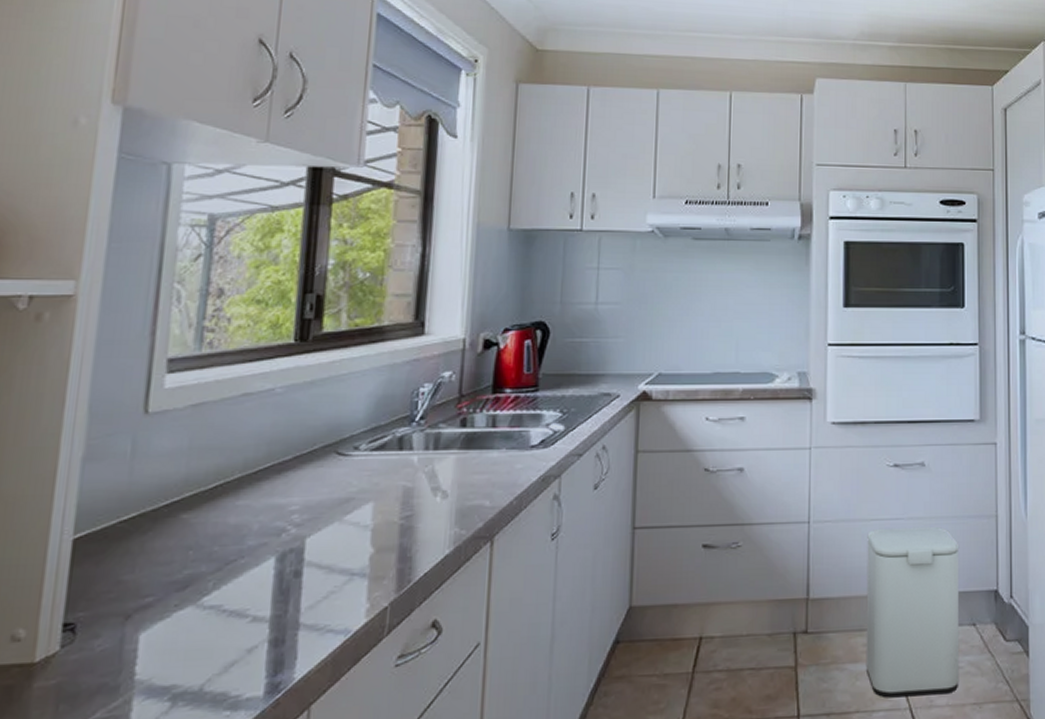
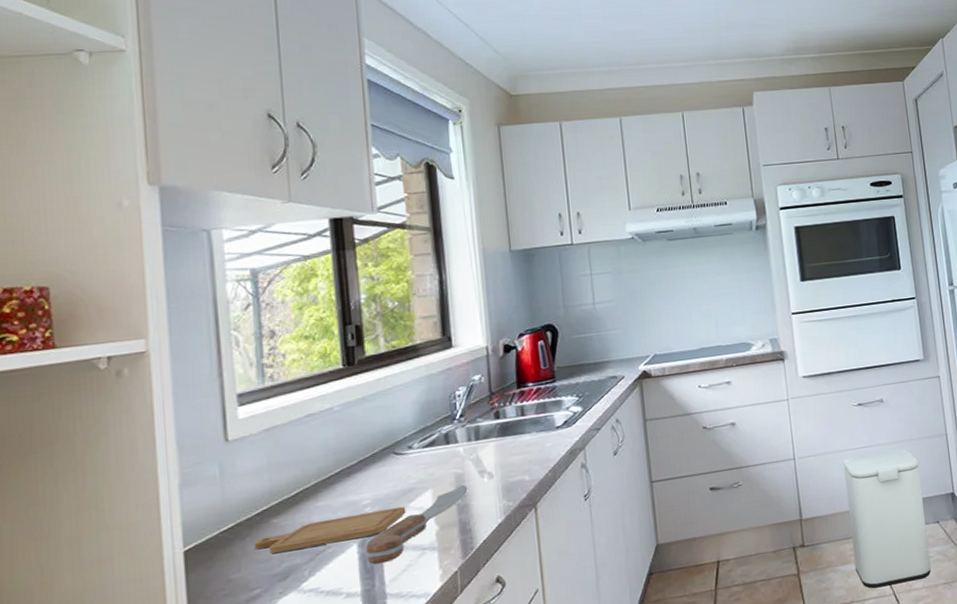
chopping board: none [154,518,340,557] -> present [253,506,406,554]
knife: none [284,503,416,586] -> present [366,485,468,565]

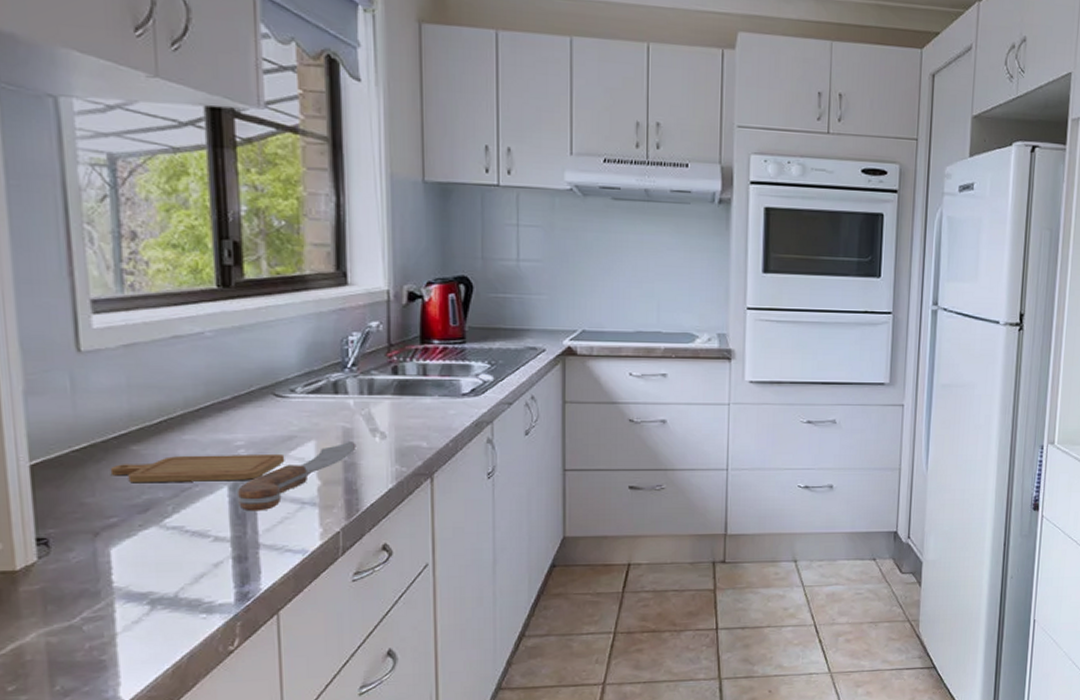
pedal bin: present [843,449,931,589] -> none [776,476,865,617]

